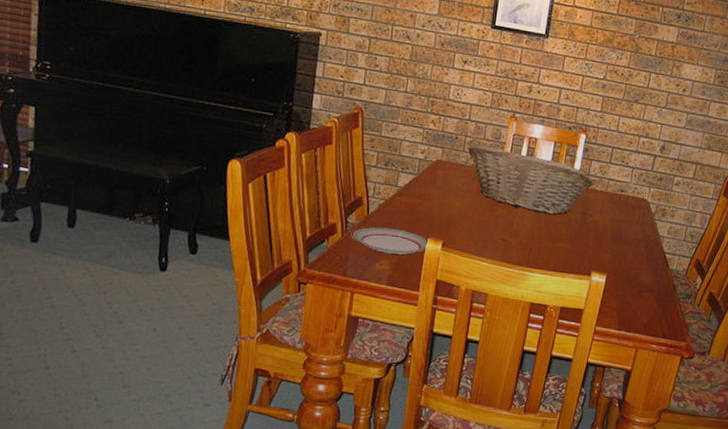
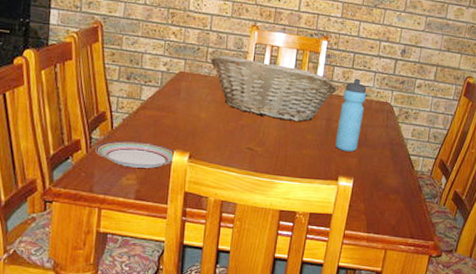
water bottle: none [589,173,624,247] -> present [335,78,367,152]

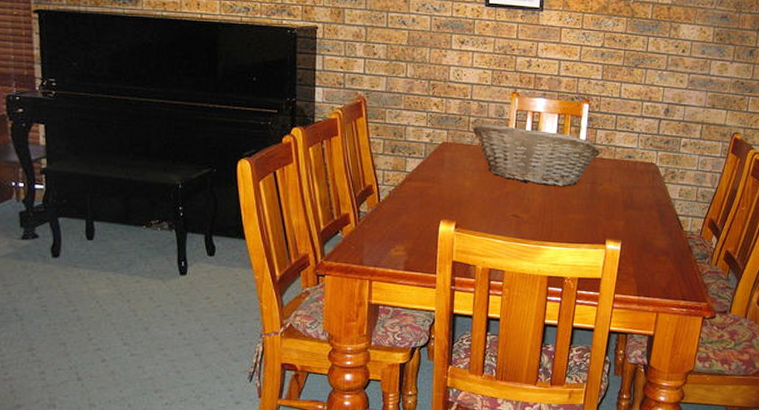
plate: present [95,140,176,168] -> none [364,212,443,239]
water bottle: present [335,78,367,152] -> none [601,140,631,214]

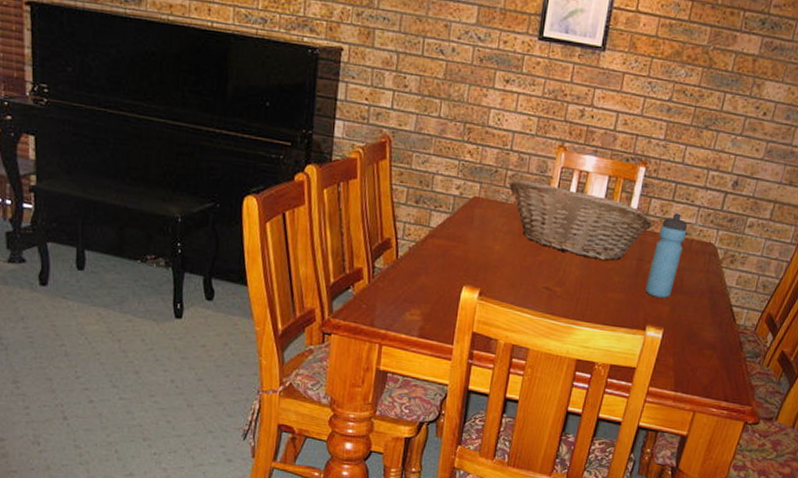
water bottle: none [601,140,631,214] -> present [645,213,688,298]

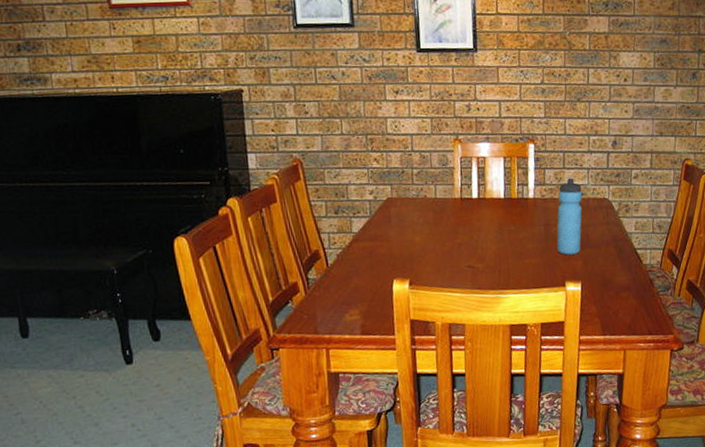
fruit basket: present [509,179,653,261] -> none [417,174,551,232]

